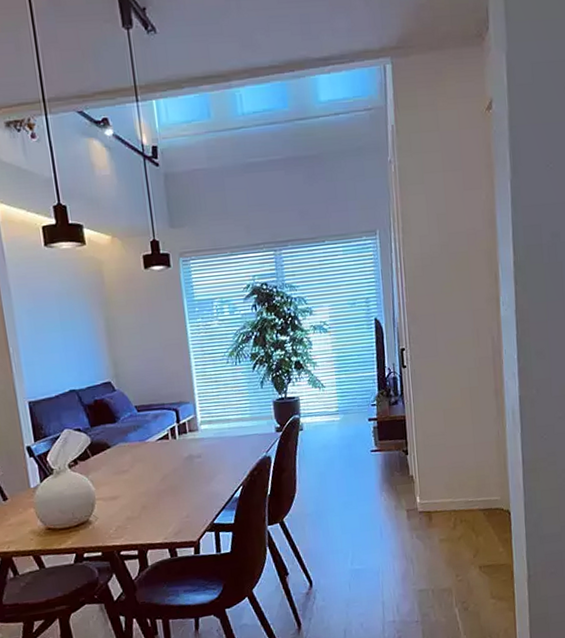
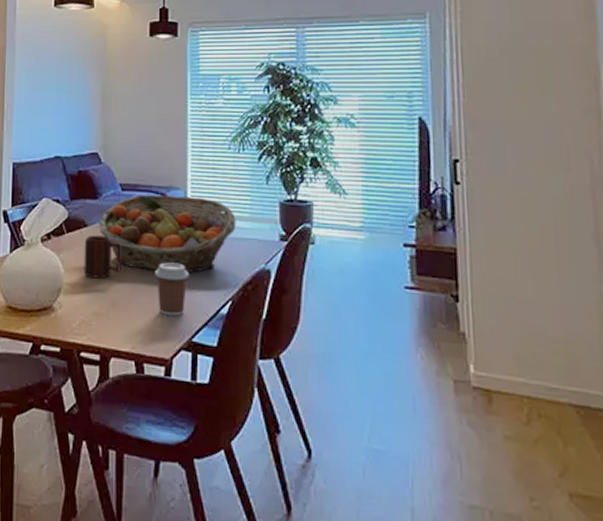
mug: none [109,452,147,491] -> present [84,235,121,279]
fruit basket: none [120,407,240,475] -> present [98,194,236,273]
coffee cup: none [176,464,206,508] -> present [155,262,190,317]

